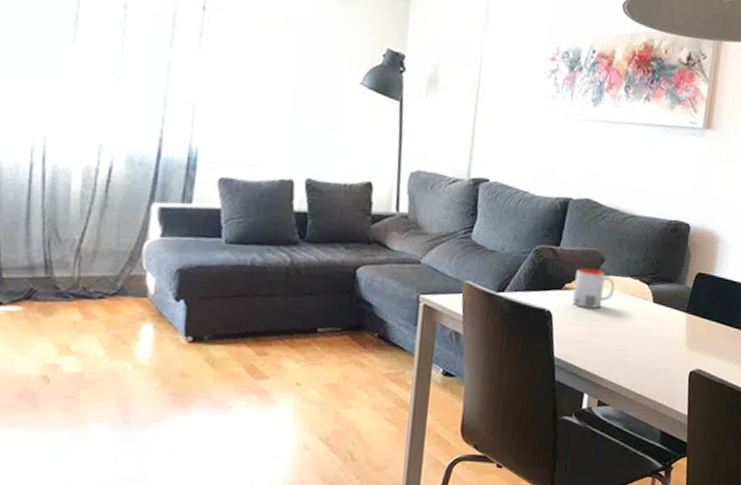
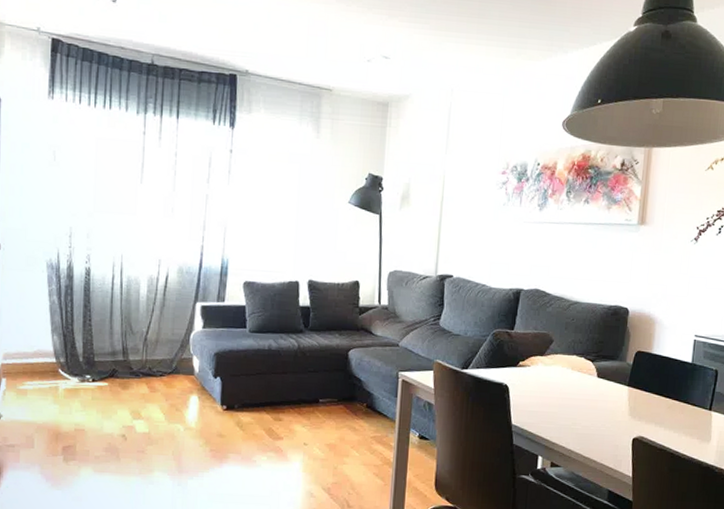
mug: present [572,268,616,309] -> none [526,348,563,383]

